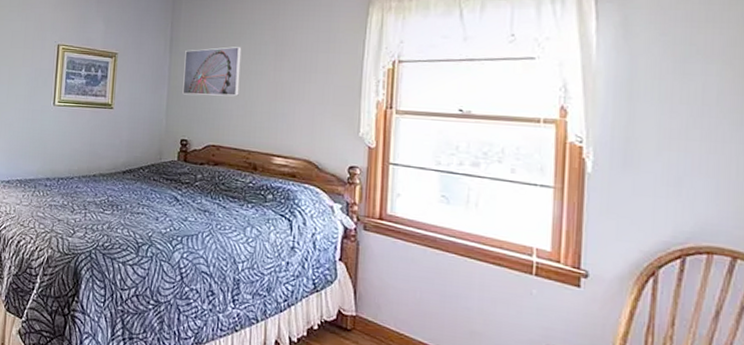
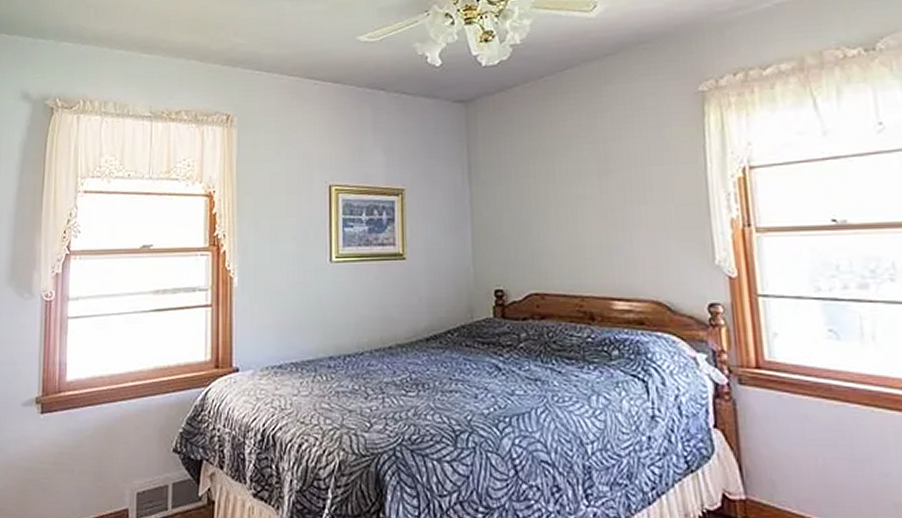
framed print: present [182,47,242,97] -> none [488,168,560,233]

